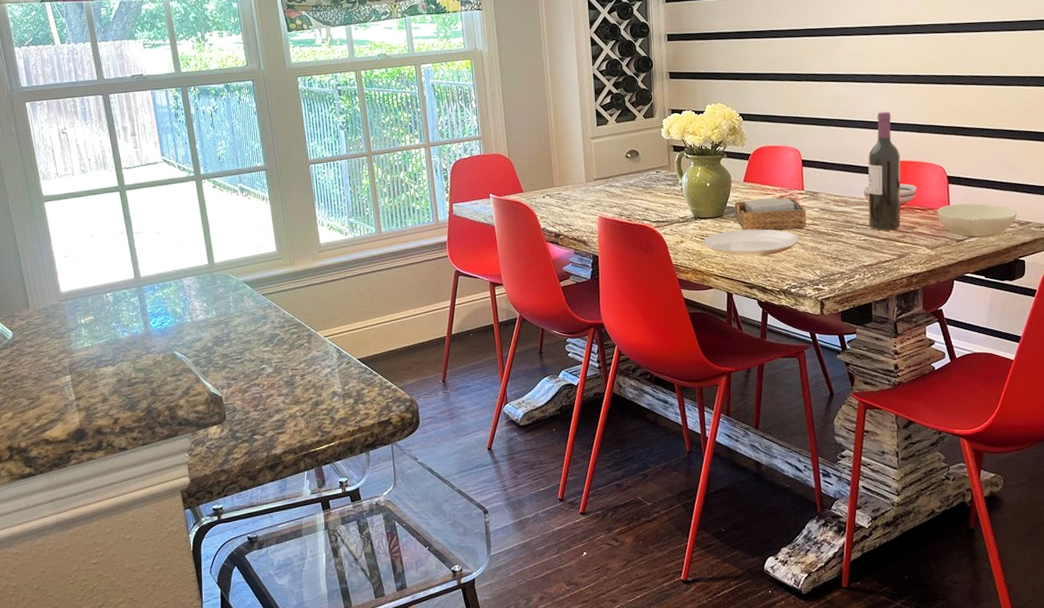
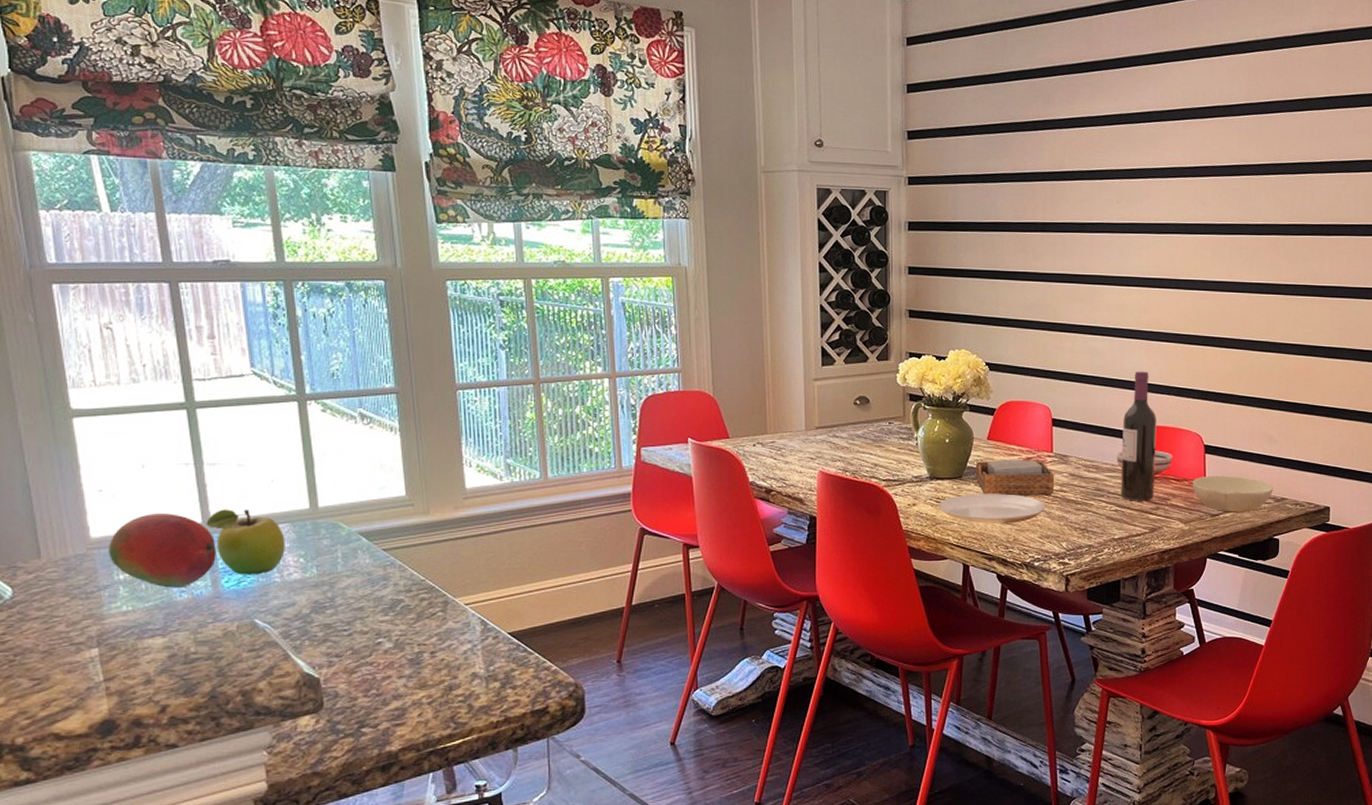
fruit: none [73,272,146,329] -> present [108,514,216,588]
fruit: none [137,266,193,318] -> present [206,509,285,575]

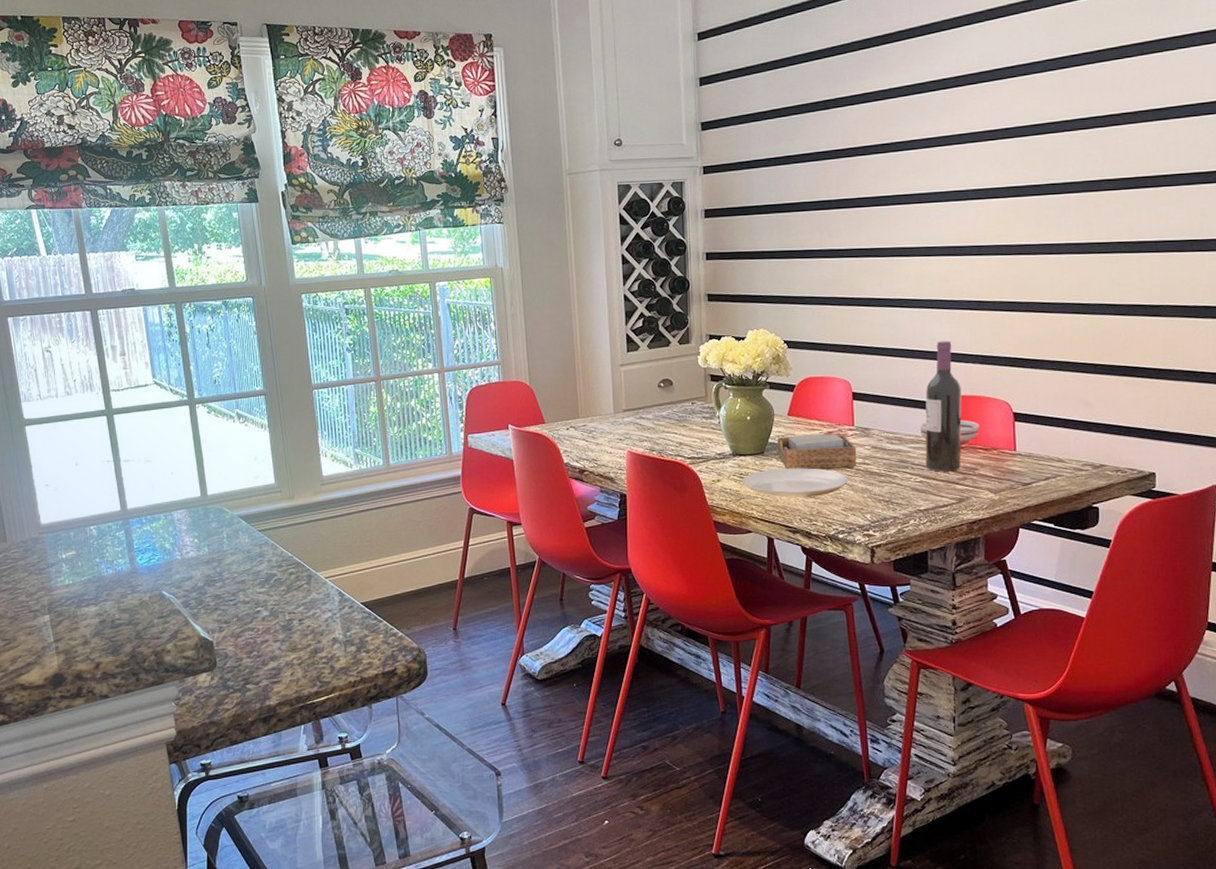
fruit: present [108,514,216,588] -> none [54,503,132,565]
fruit: present [206,509,285,575] -> none [123,498,183,554]
bowl: present [1192,475,1274,514] -> none [1001,443,1091,482]

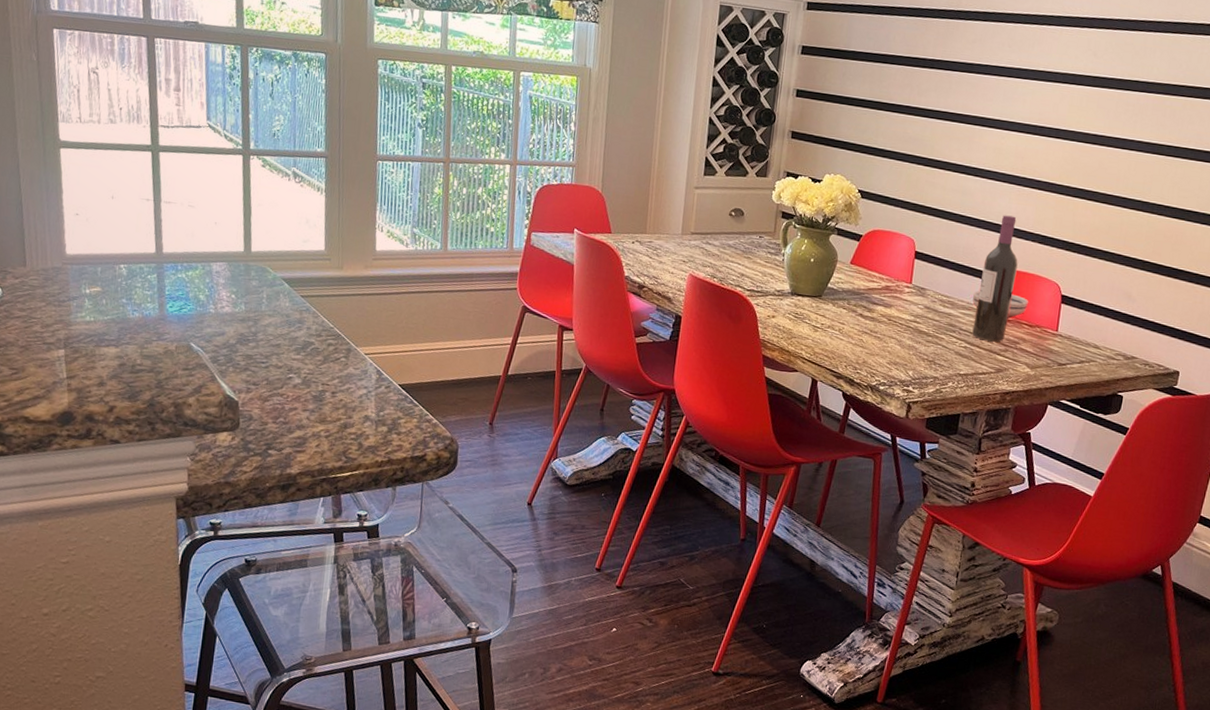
plate: present [741,468,848,498] -> none [795,313,898,347]
napkin holder: present [776,433,857,470] -> none [834,283,910,324]

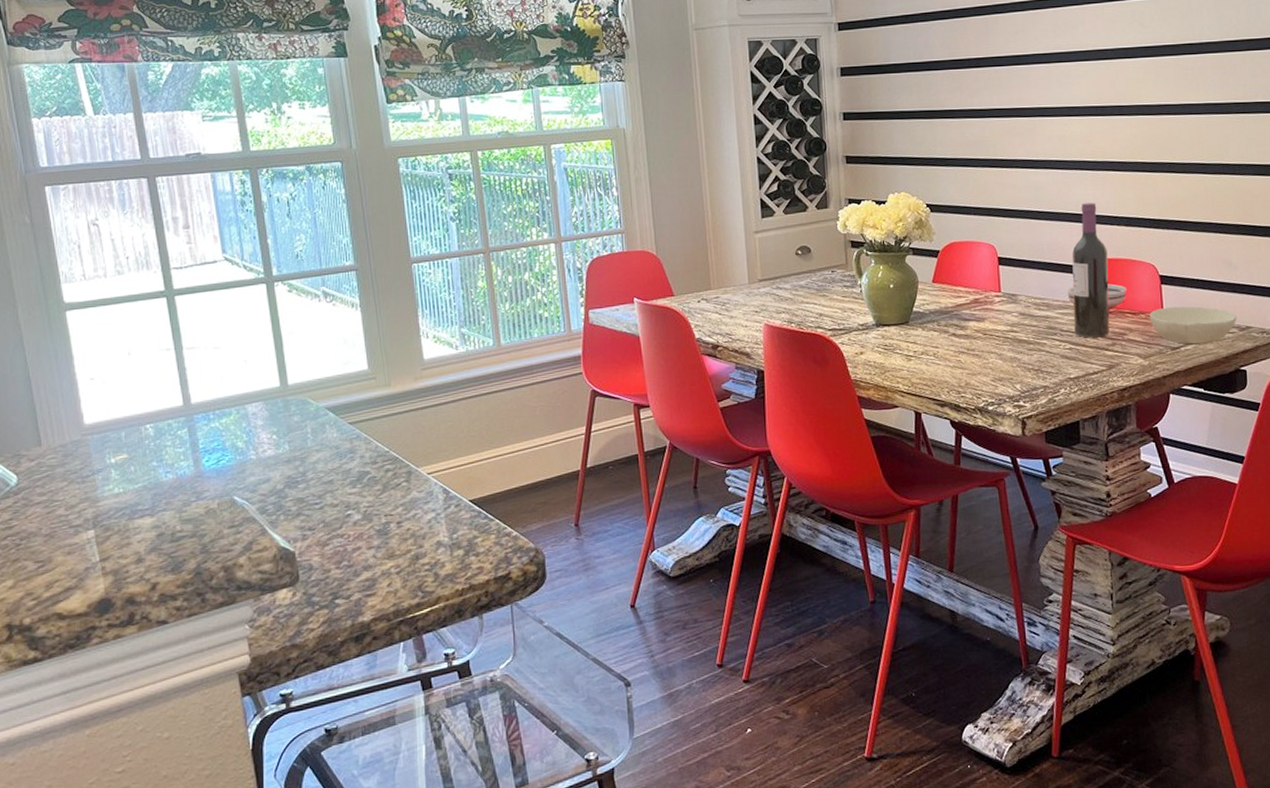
bowl: none [1044,325,1125,366] -> present [1149,306,1237,346]

